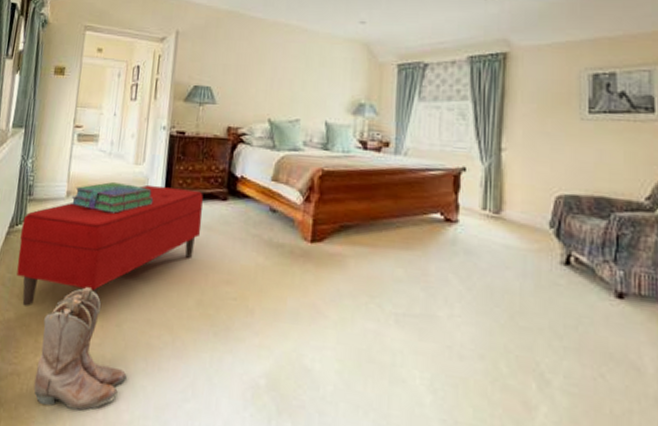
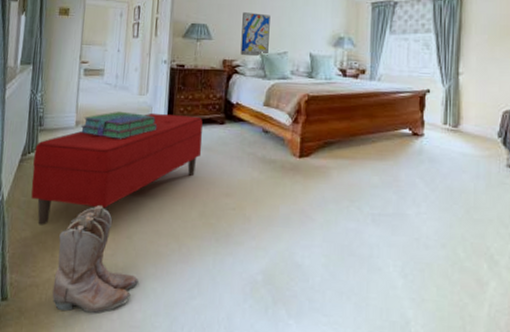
wall art: none [247,74,282,124] -> present [240,12,270,56]

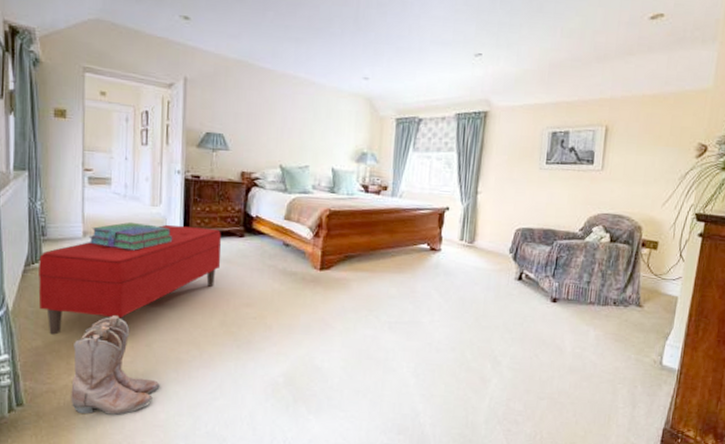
wall art: present [240,12,270,56] -> none [260,123,291,169]

